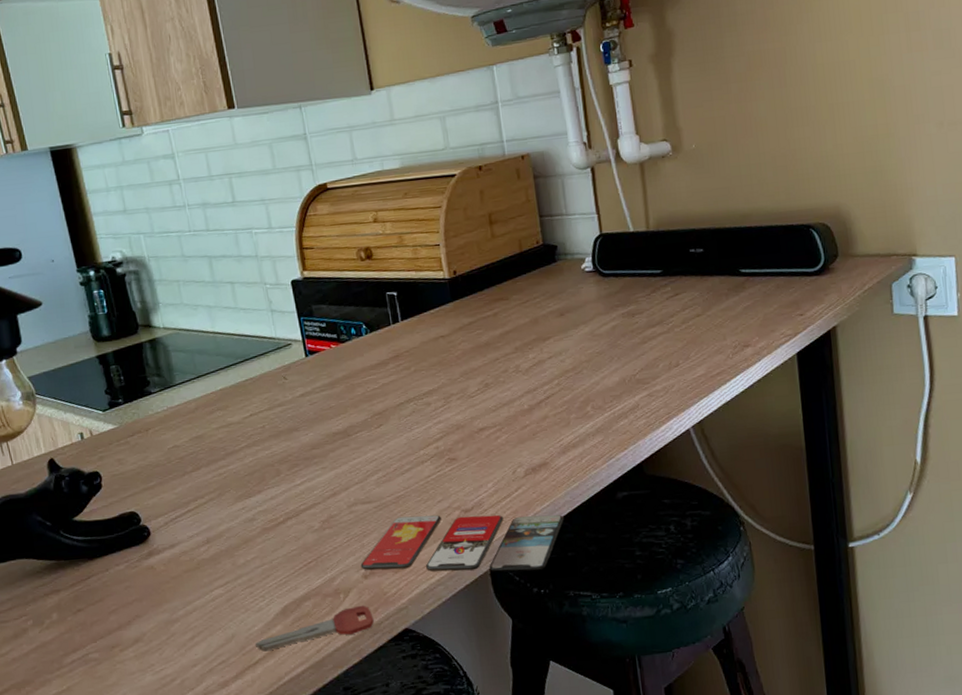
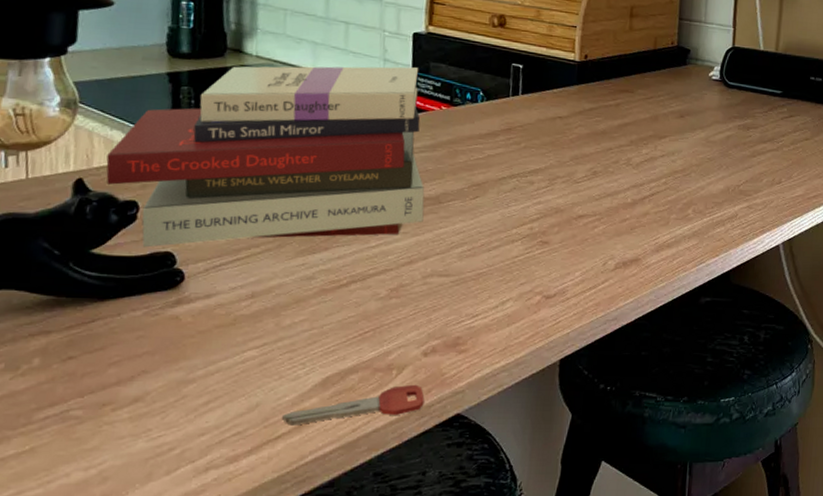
books: none [67,313,337,511] -> present [106,66,425,248]
smartphone: present [360,514,565,573] -> none [422,295,645,368]

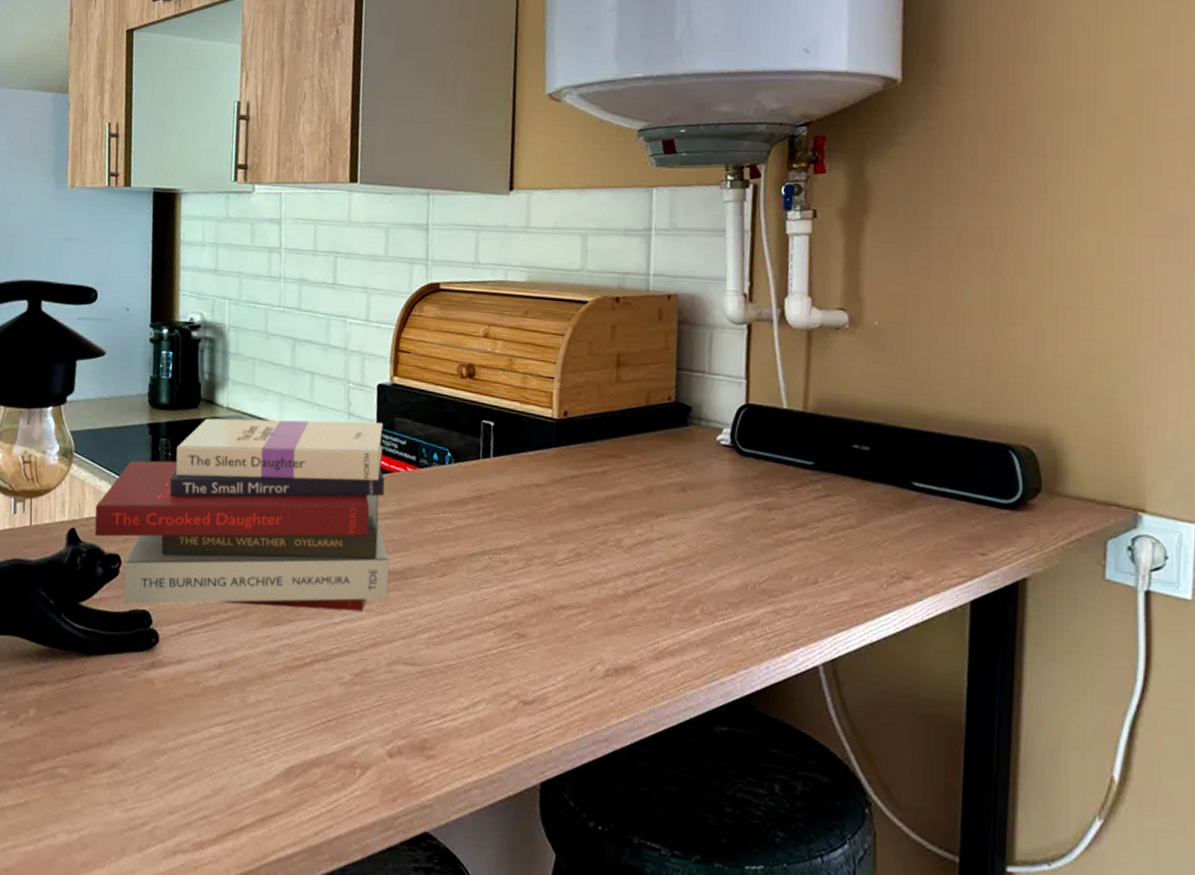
key: present [281,384,425,426] -> none [245,788,390,824]

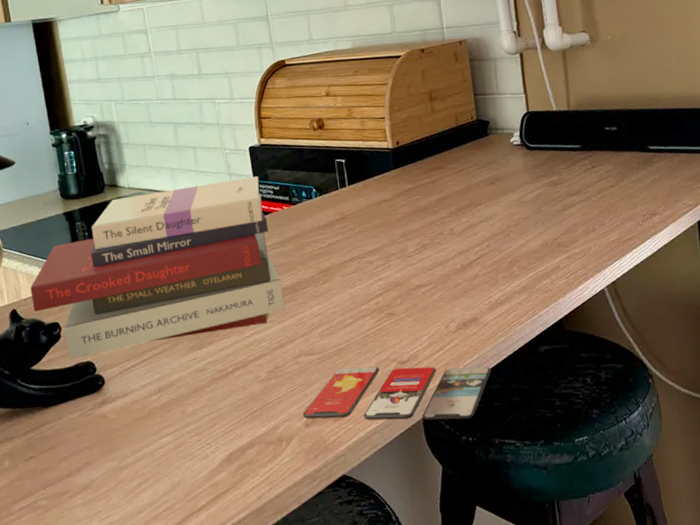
smartphone: none [387,691,643,803] -> present [303,366,492,422]

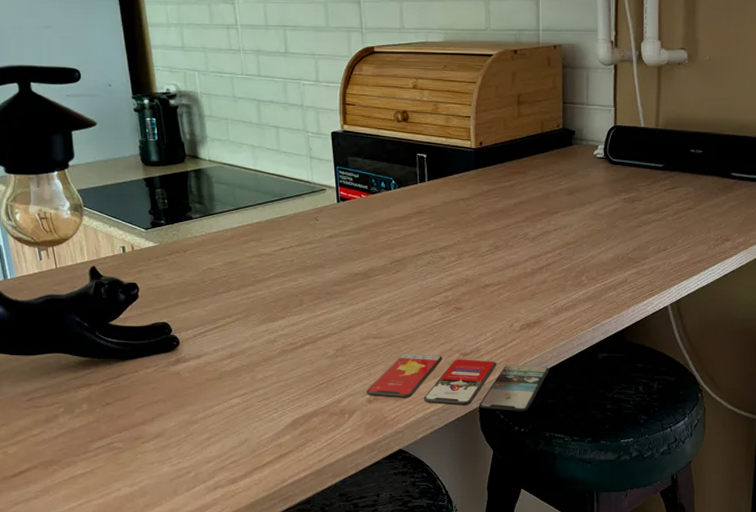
books: present [30,176,285,360] -> none [110,162,356,320]

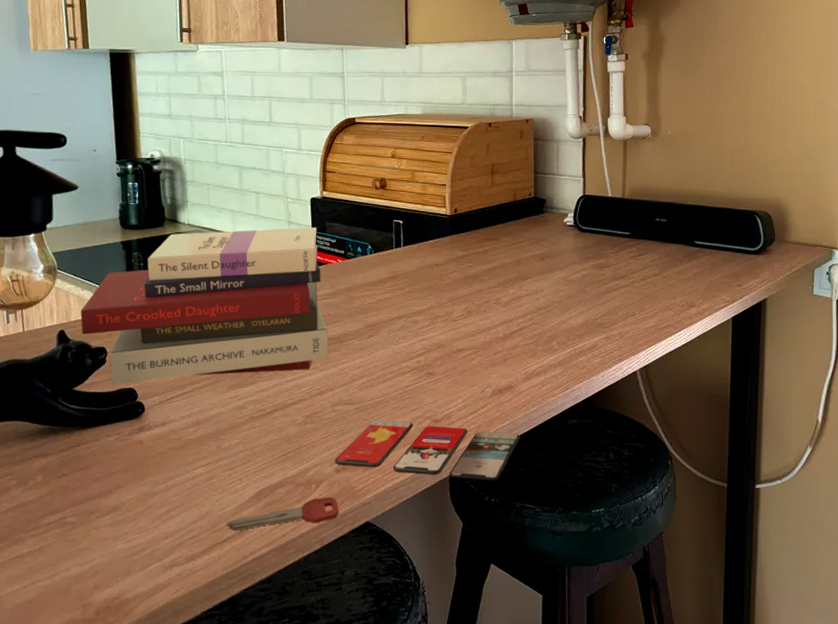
books: none [110,162,356,320] -> present [80,227,329,385]
key: none [264,425,372,457] -> present [226,496,339,531]

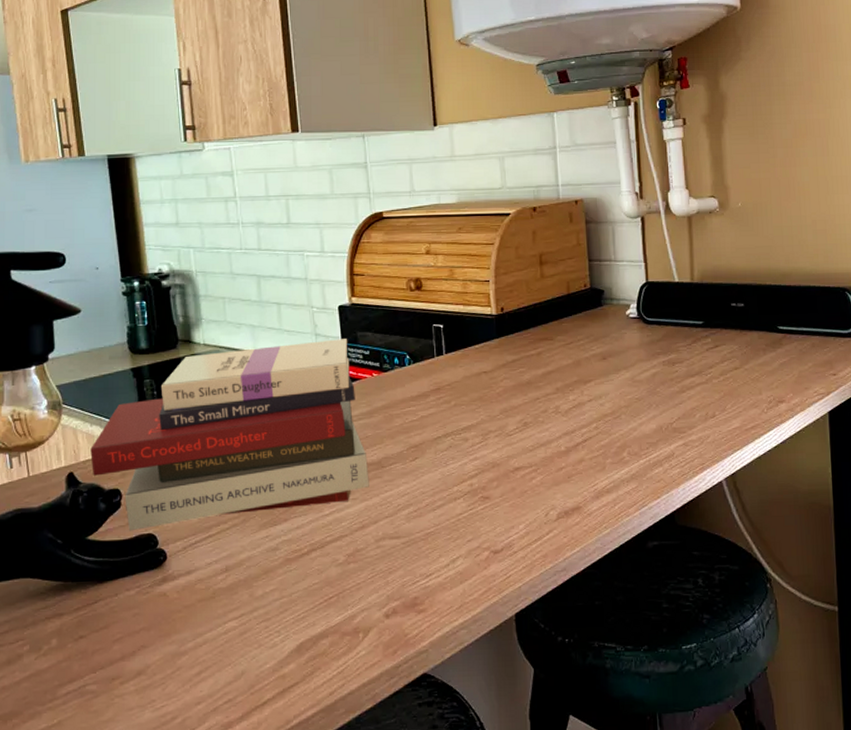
key: present [226,496,339,531] -> none [265,646,392,692]
smartphone: present [334,420,521,483] -> none [383,554,594,620]

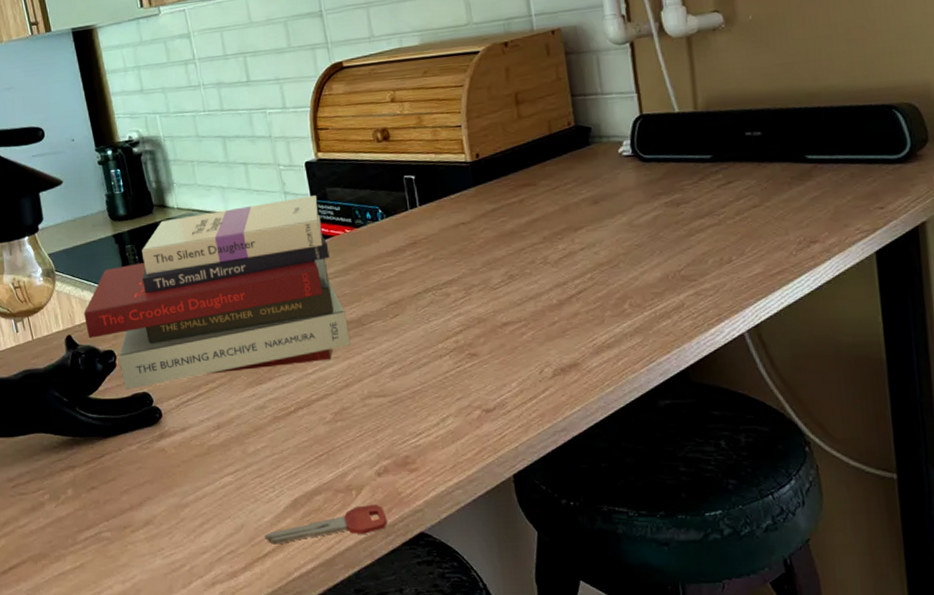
key: none [265,646,392,692] -> present [264,504,387,545]

